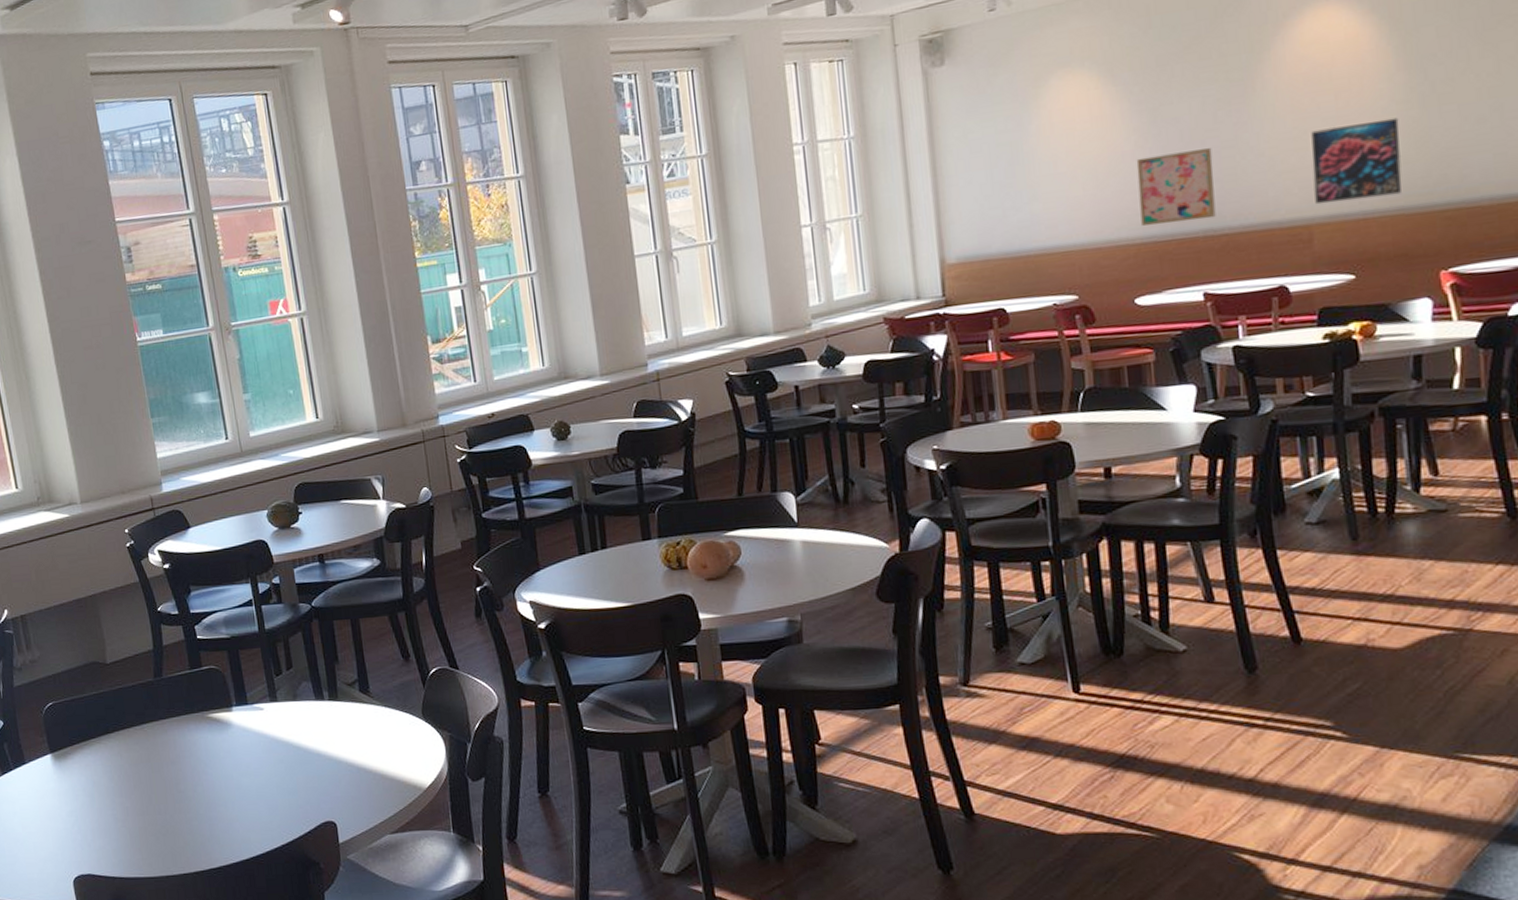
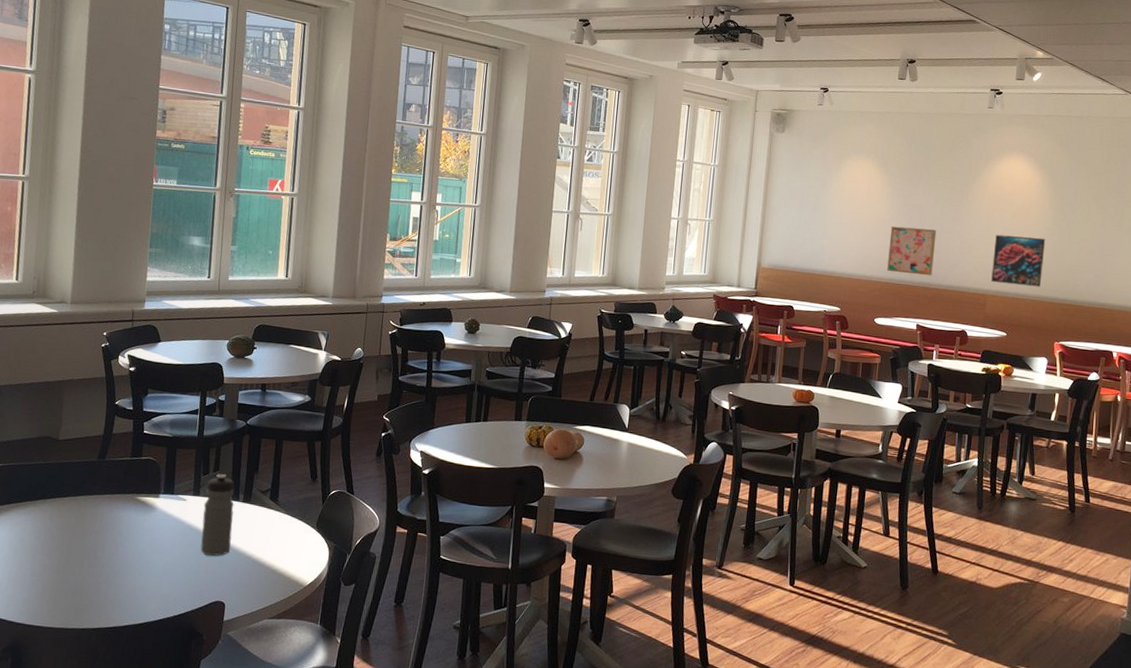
water bottle: none [283,671,328,769] -> present [200,474,235,556]

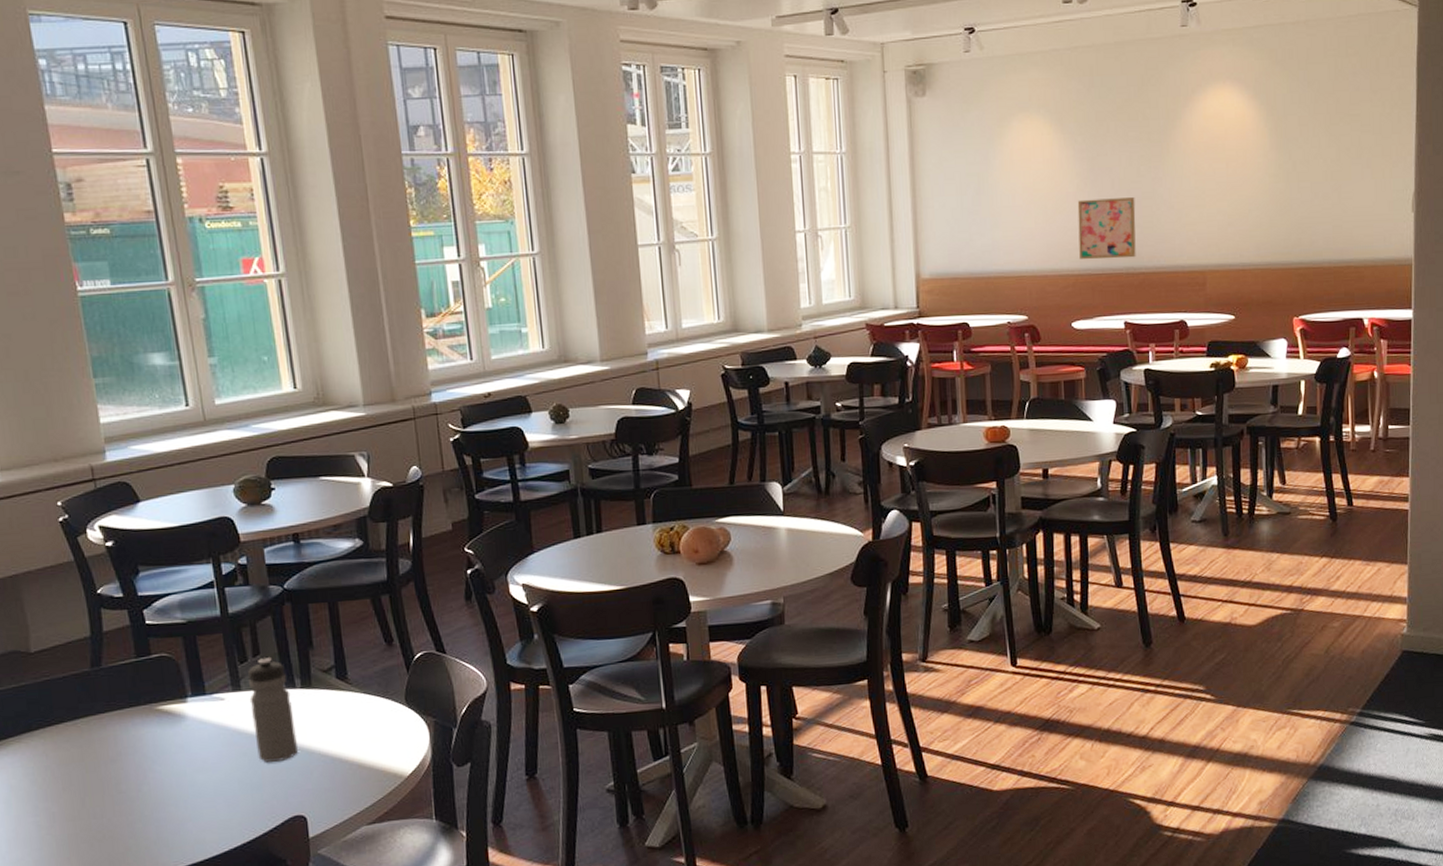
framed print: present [991,234,1046,287] -> none [1208,188,1270,254]

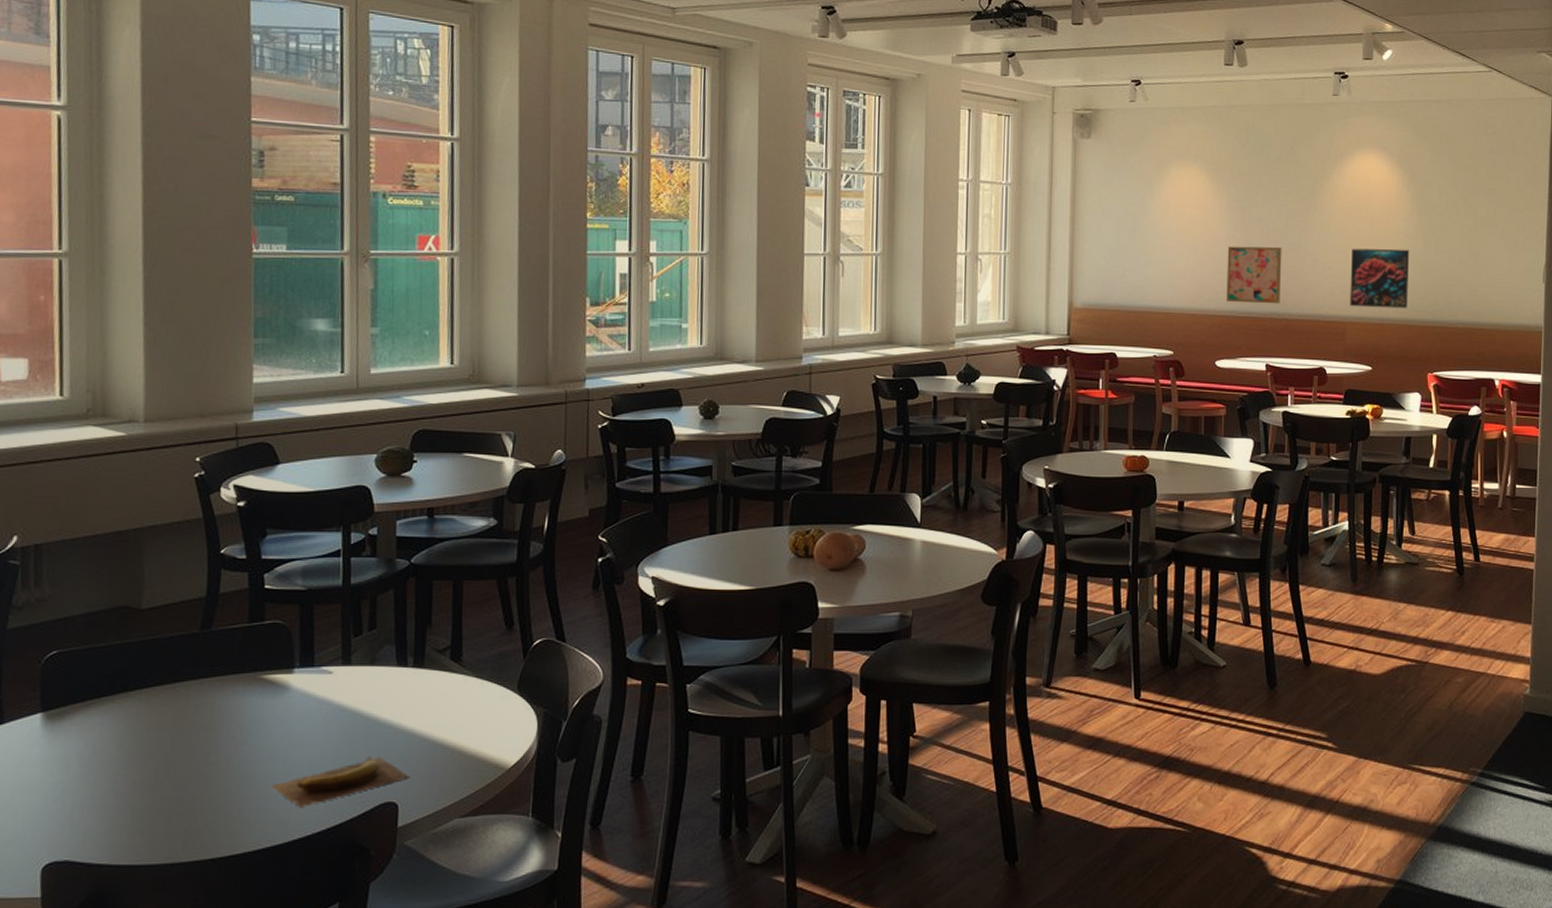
banana: none [184,774,314,827] -> present [272,756,410,808]
water bottle: present [248,658,299,762] -> none [357,633,401,743]
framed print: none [1208,188,1270,254] -> present [1350,248,1410,309]

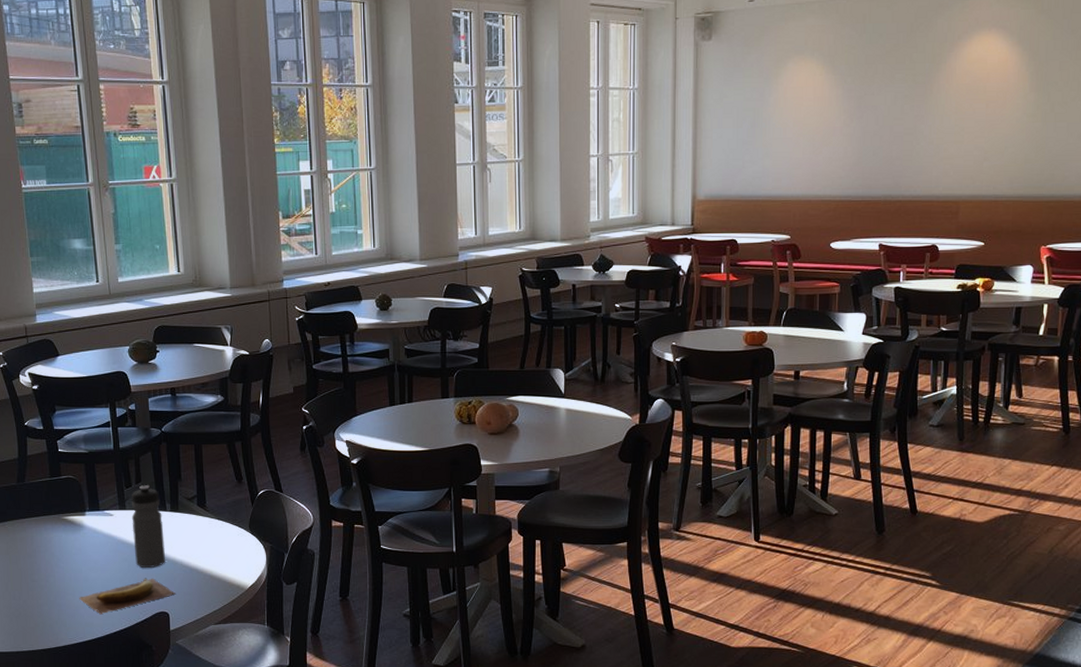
water bottle: none [357,633,401,743] -> present [131,485,166,567]
wall art: present [1226,246,1282,304] -> none [842,133,897,188]
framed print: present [1350,248,1410,309] -> none [964,127,1027,186]

